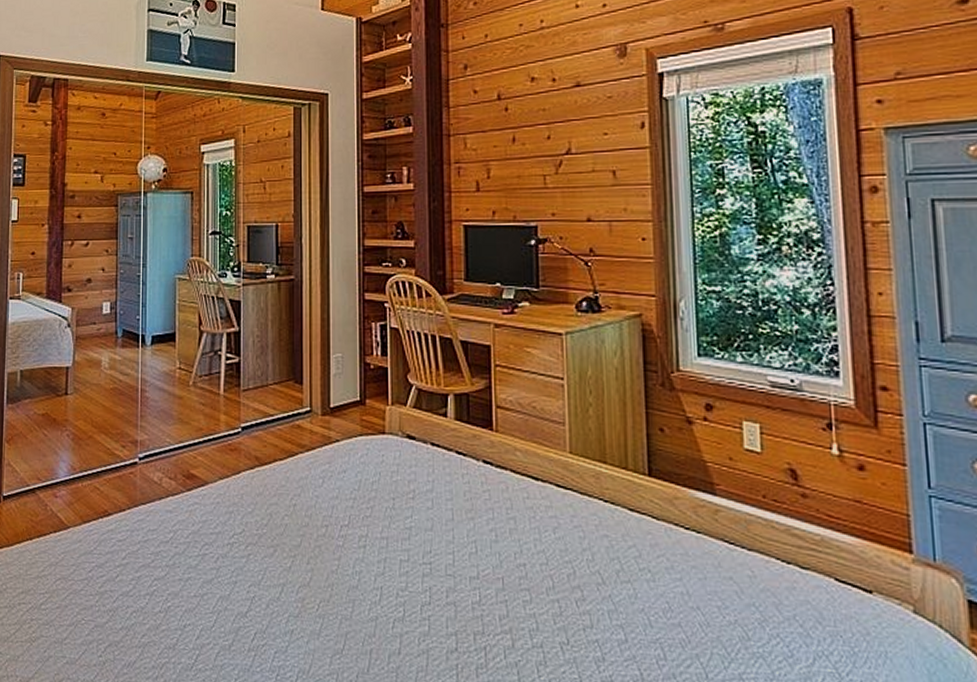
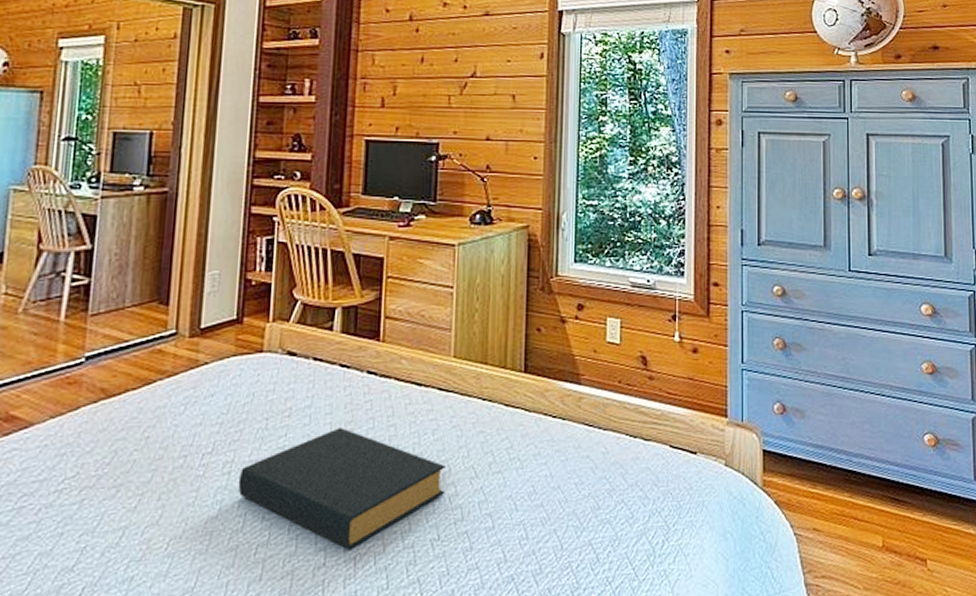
hardback book: none [373,515,571,639] -> present [238,427,446,550]

